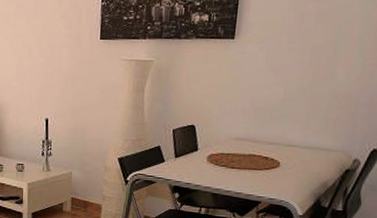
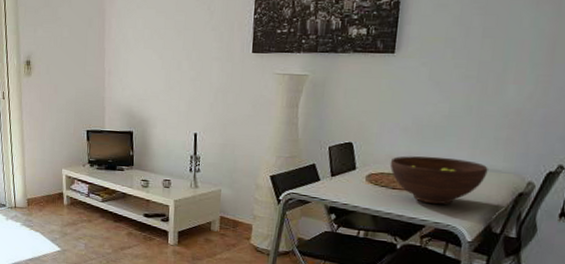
fruit bowl: none [229,136,319,182] -> present [390,156,488,205]

